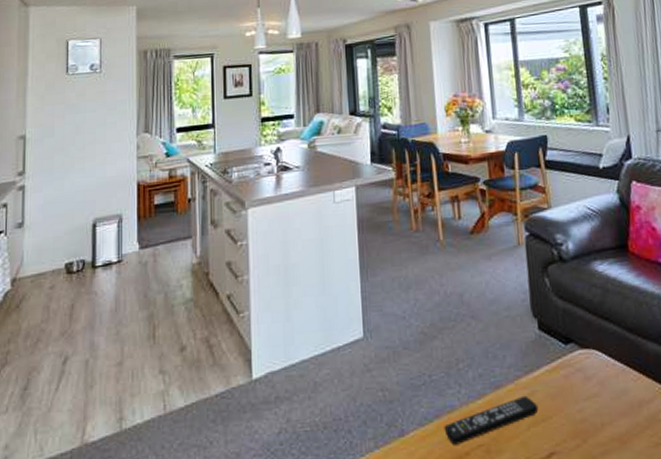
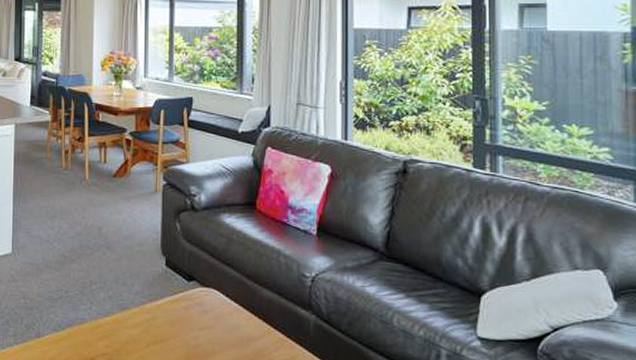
remote control: present [444,395,539,445] -> none [74,319,158,351]

